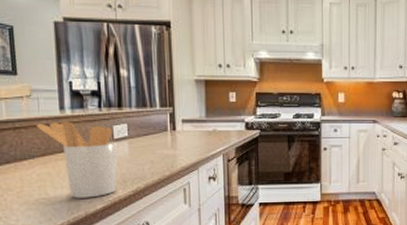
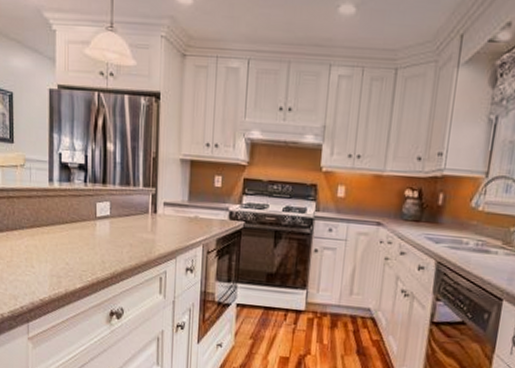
utensil holder: present [36,120,118,198] -> none [27,193,99,276]

